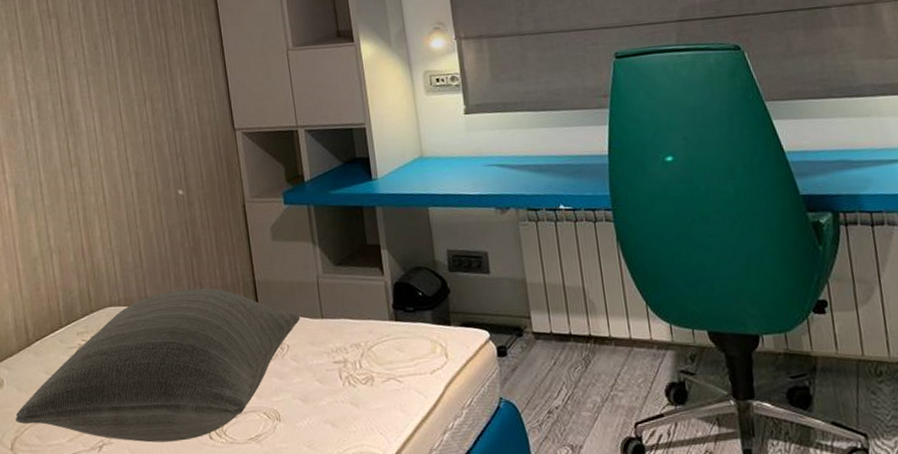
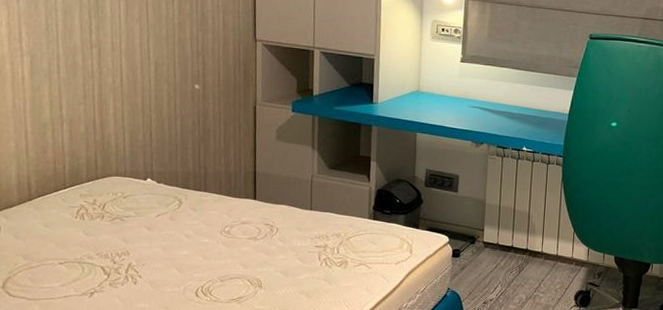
pillow: present [15,287,301,443] -> none [10,170,292,296]

